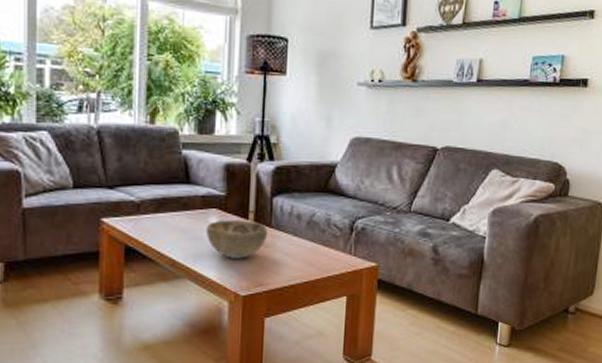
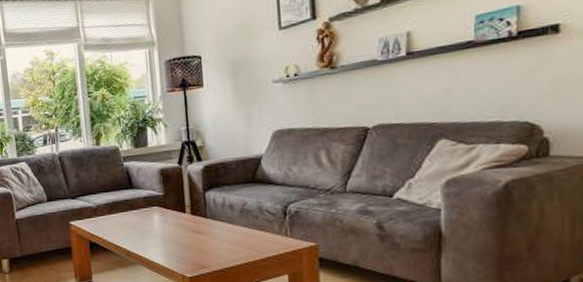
decorative bowl: present [205,220,268,259] -> none [150,213,205,247]

